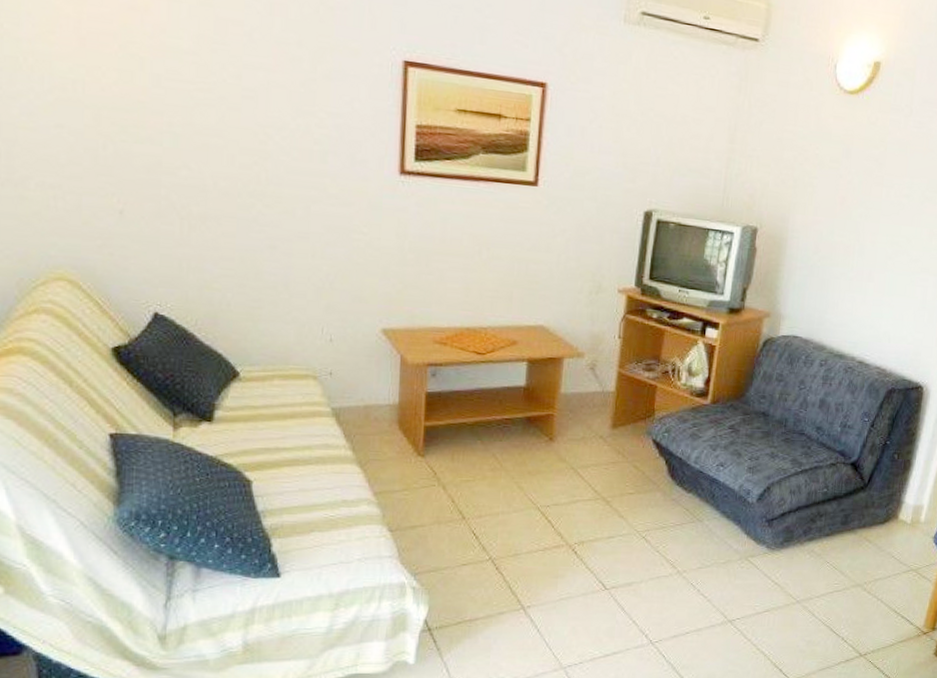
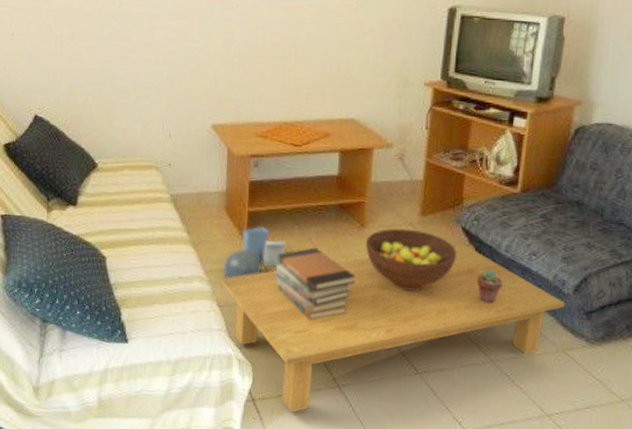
coffee table: none [391,456,750,640] -> present [220,243,566,413]
shopping bag: none [395,441,468,500] -> present [223,226,286,279]
book stack: none [454,464,543,541] -> present [275,247,356,321]
fruit bowl: none [554,442,648,506] -> present [366,228,457,291]
potted succulent: none [666,481,691,516] -> present [477,269,503,304]

